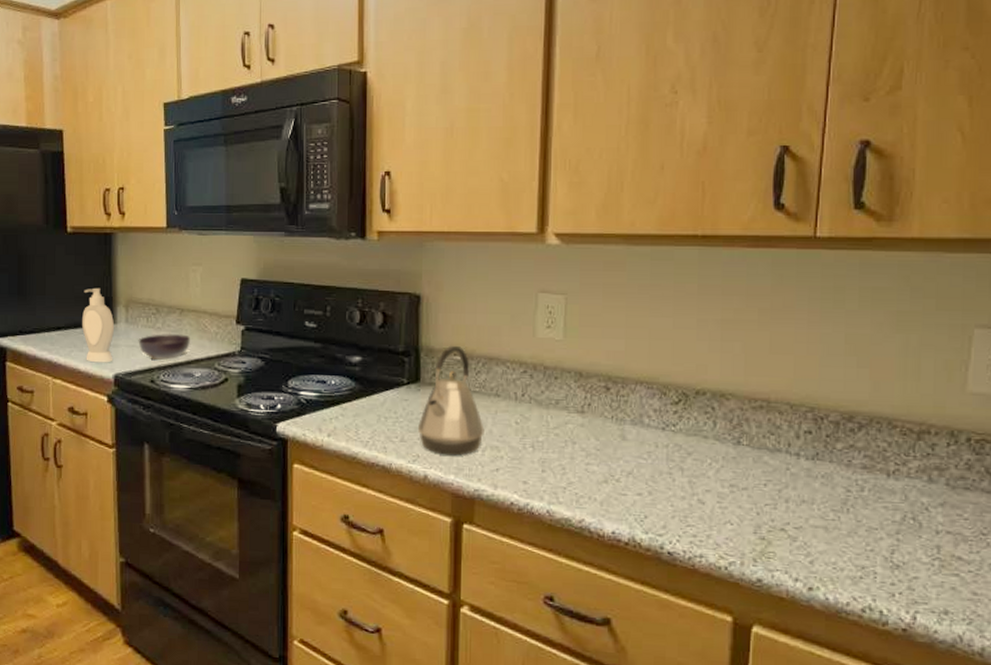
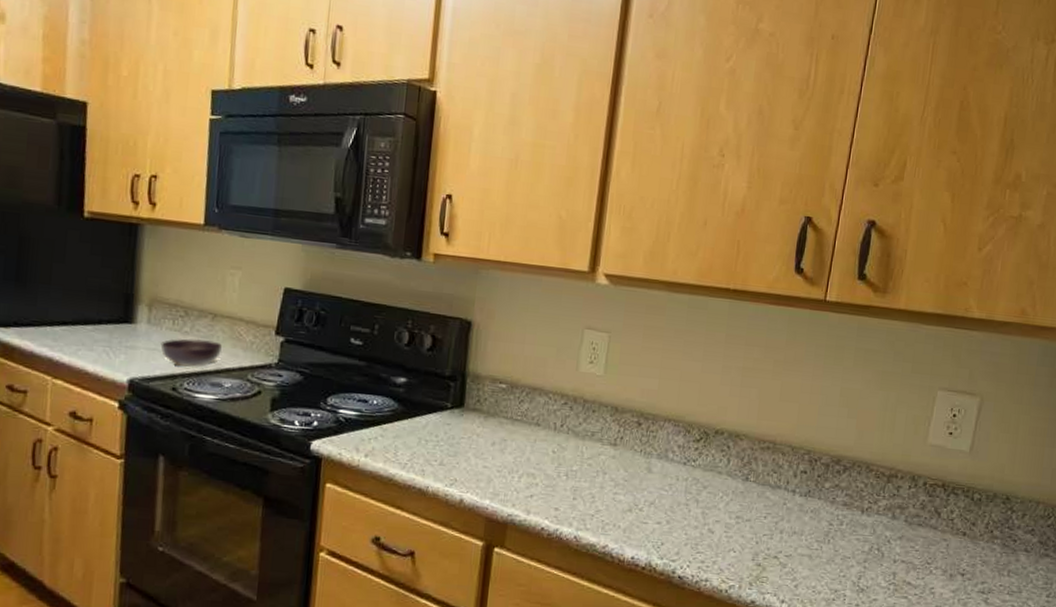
soap bottle: present [82,287,115,363] -> none [94,282,134,366]
kettle: present [417,345,484,456] -> none [457,373,523,481]

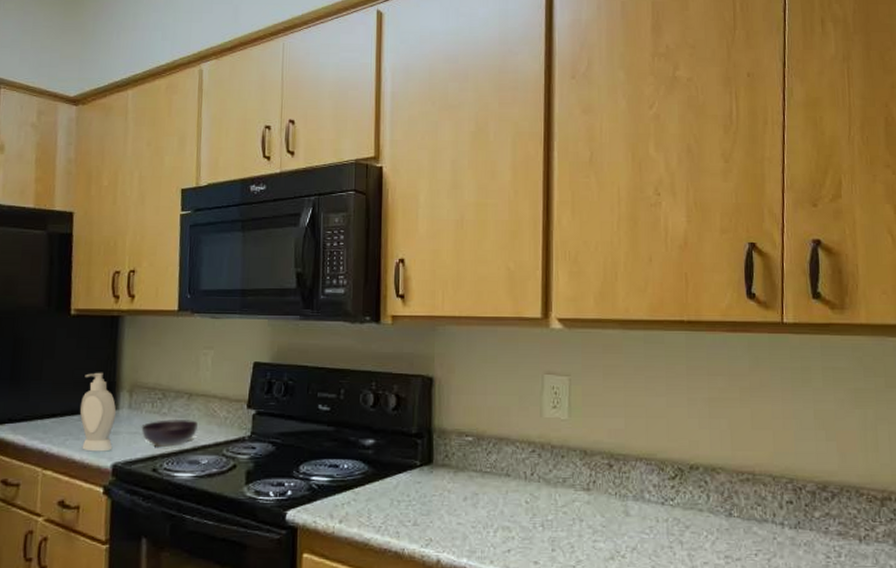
soap bottle: none [94,282,134,366] -> present [80,372,117,452]

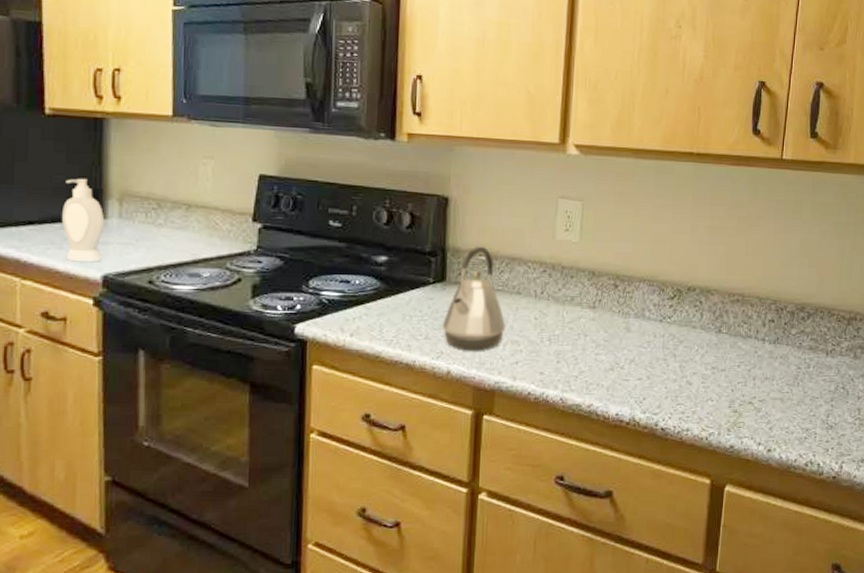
bowl: present [141,418,199,447] -> none [134,230,199,259]
kettle: none [430,426,496,538] -> present [441,246,506,351]

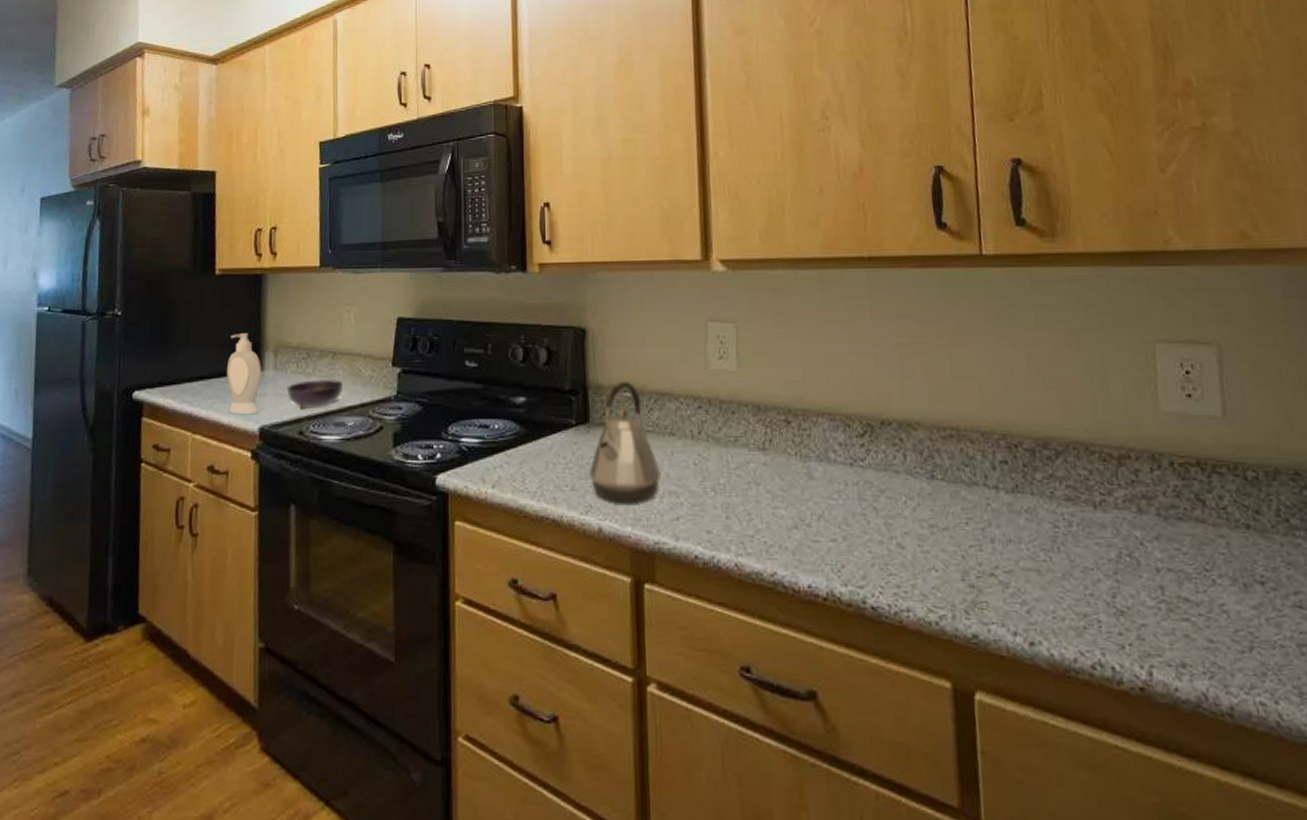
bowl: none [134,230,199,259] -> present [286,378,344,409]

